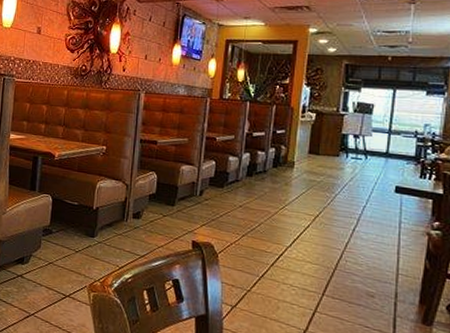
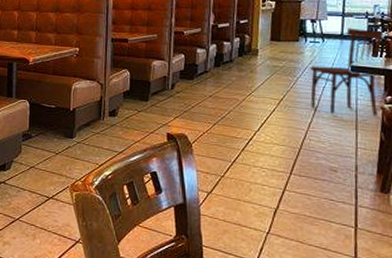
dining chair: none [349,146,433,242] -> present [310,28,383,116]

